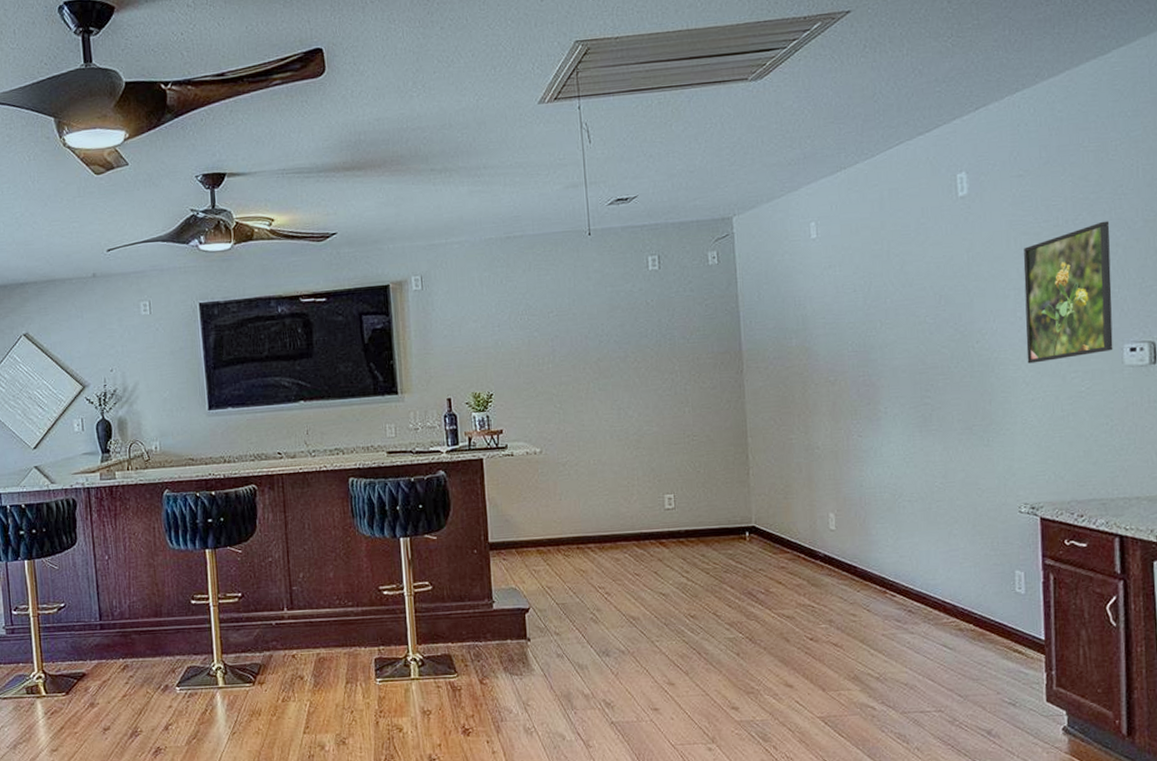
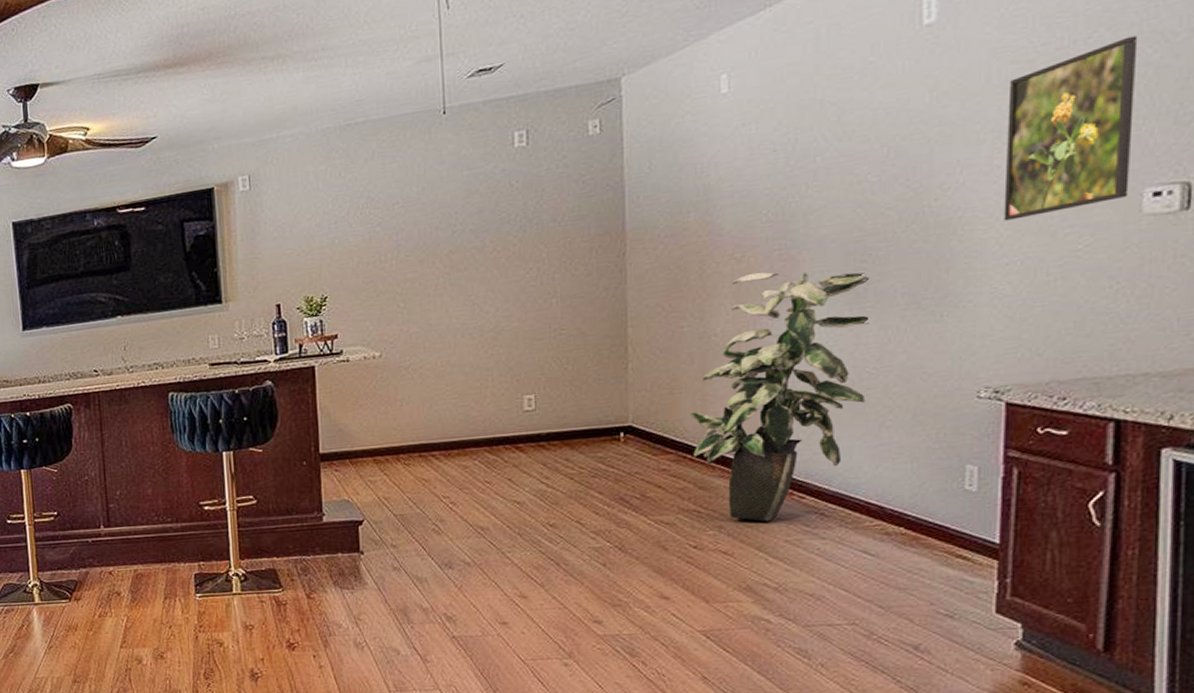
indoor plant: none [801,394,937,617] -> present [690,271,870,522]

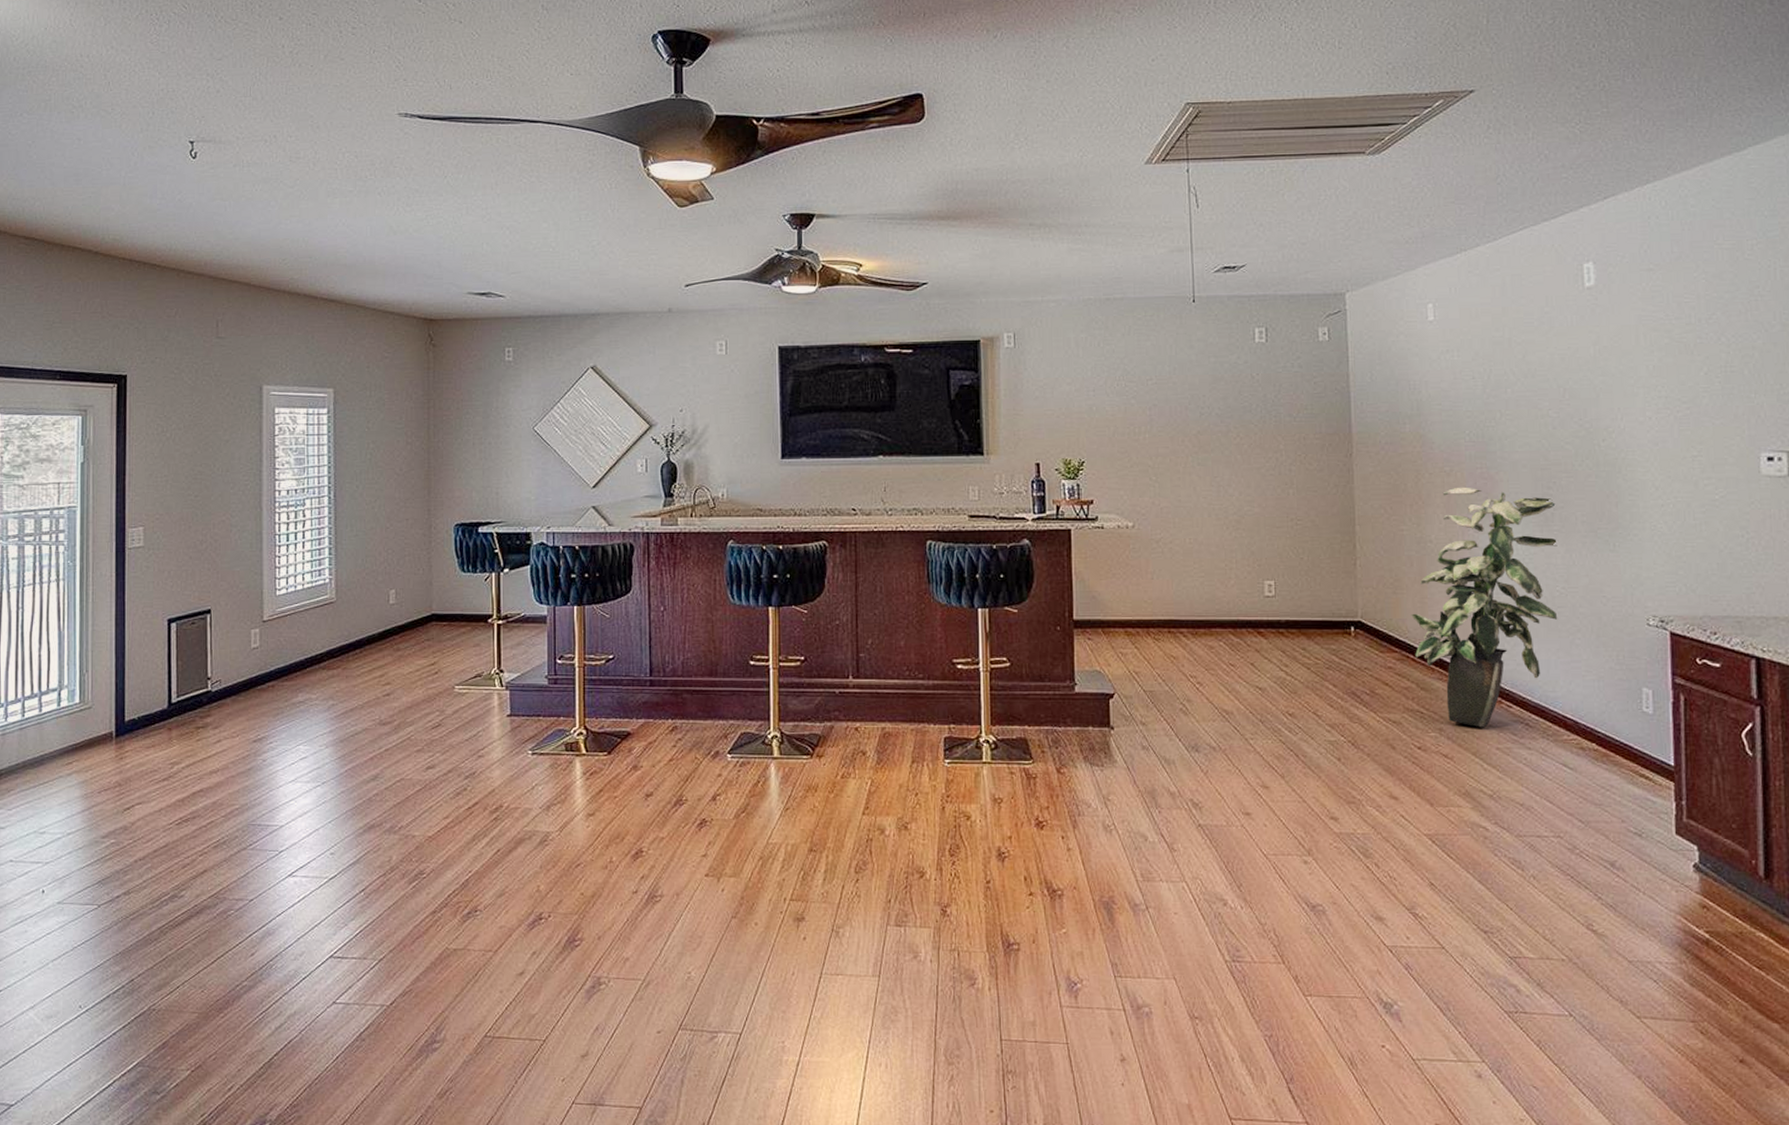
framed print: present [1003,35,1138,221] -> none [1653,322,1749,467]

